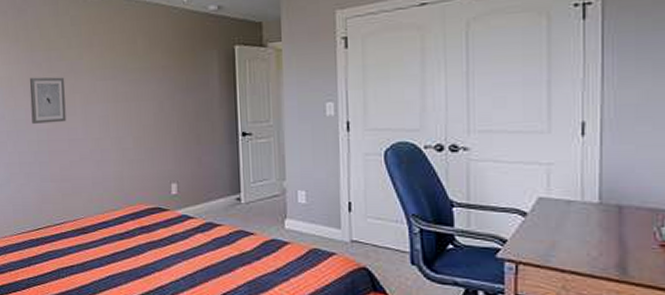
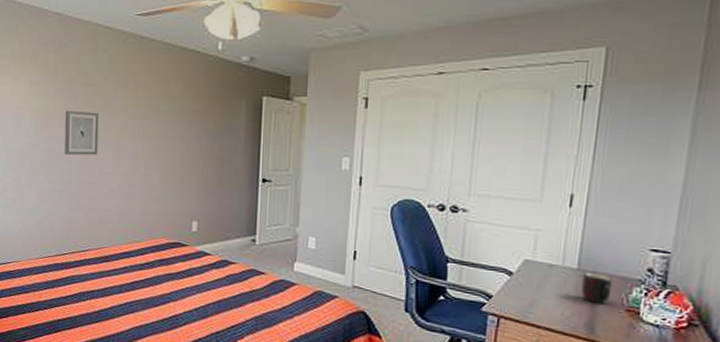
mug: none [607,205,641,241] -> present [581,271,613,305]

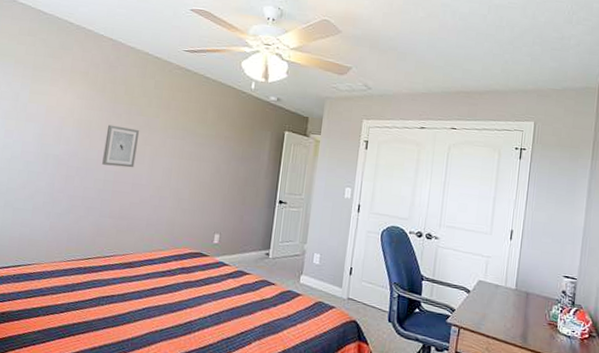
mug: present [581,271,613,305] -> none [518,291,540,319]

